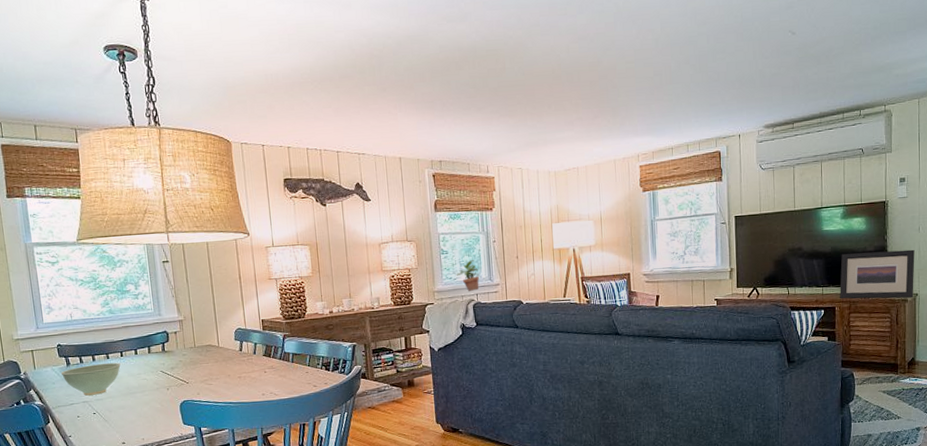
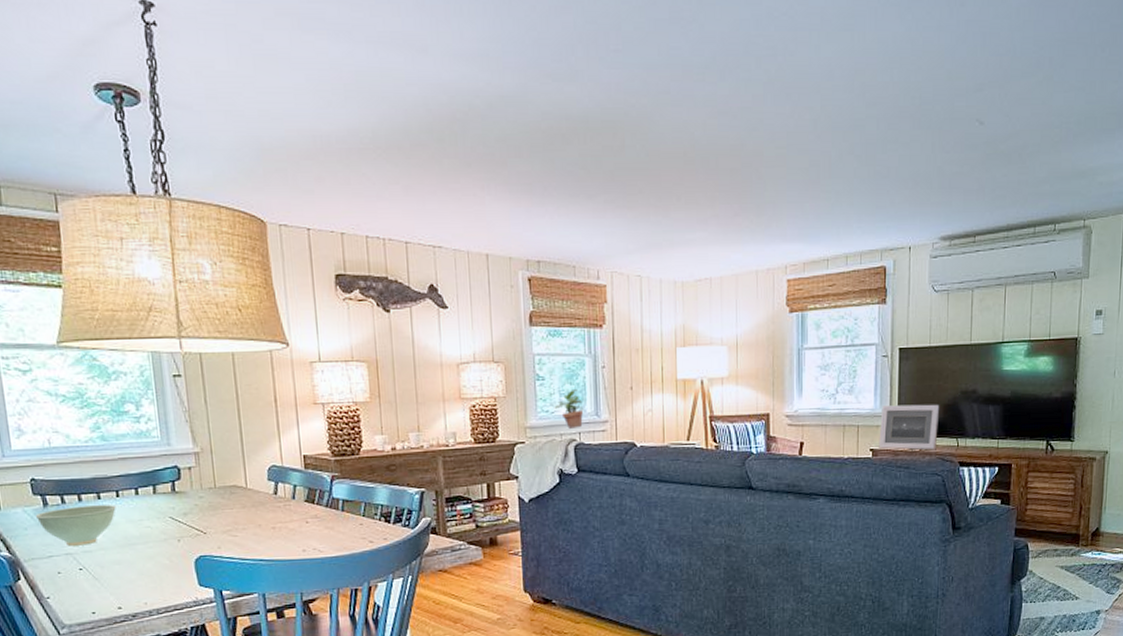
picture frame: none [721,260,772,299] -> present [879,404,940,450]
picture frame: present [840,249,915,299] -> none [1018,397,1108,457]

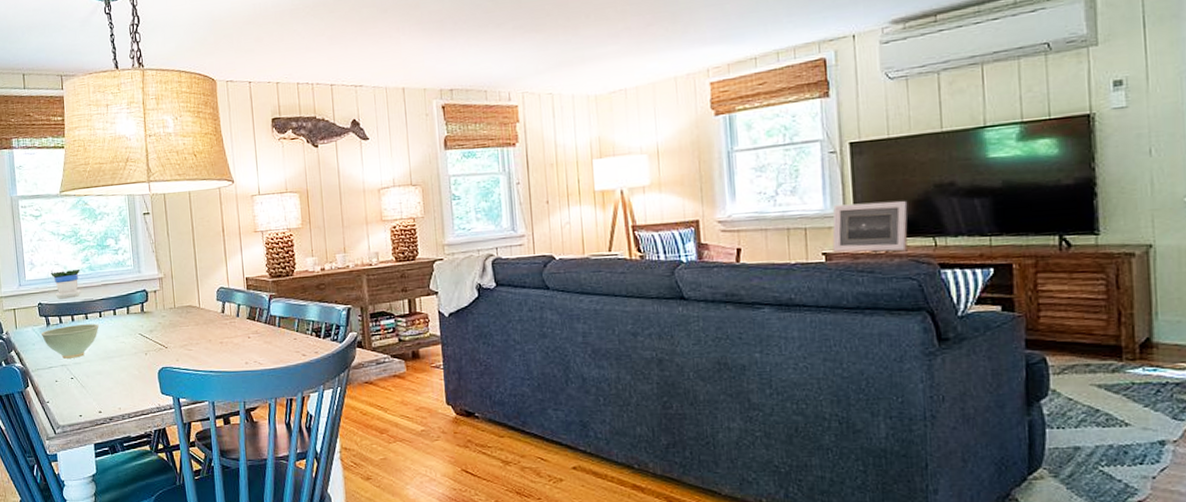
flowerpot: none [47,438,91,475] -> present [51,268,81,299]
potted plant: present [554,390,584,430] -> none [470,206,500,246]

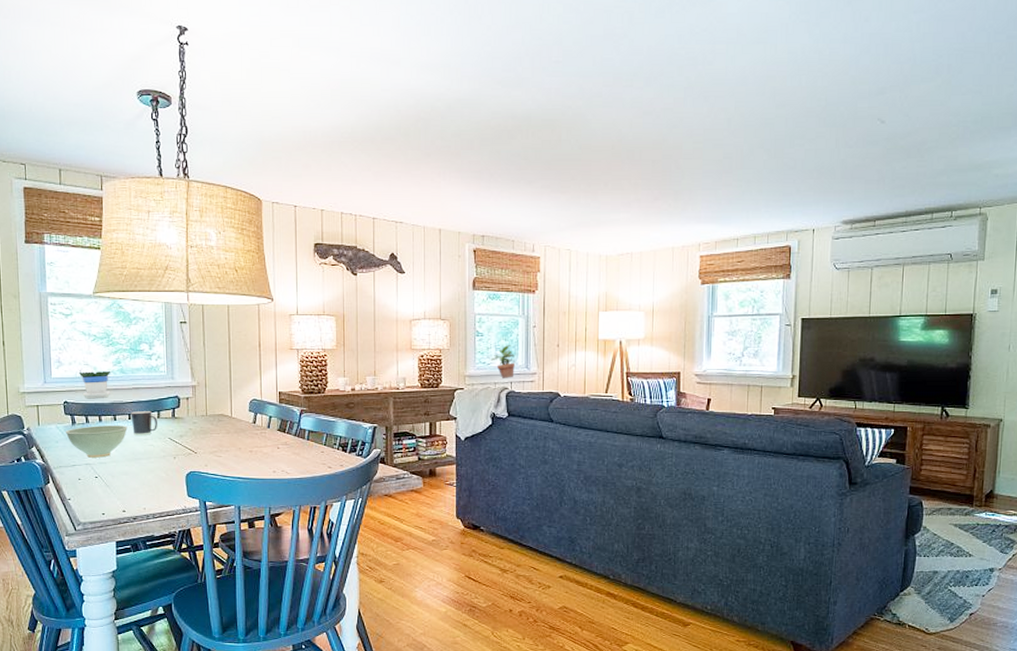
mug: none [101,307,128,333] -> present [131,411,157,435]
potted plant: none [470,206,500,246] -> present [490,345,516,380]
picture frame: present [832,200,908,253] -> none [780,369,839,411]

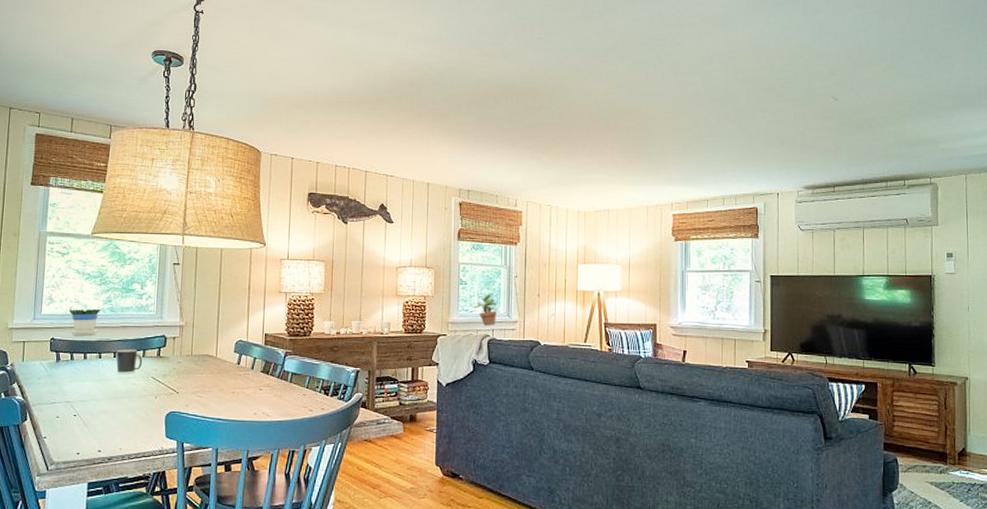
bowl: present [65,426,128,458] -> none [48,363,112,396]

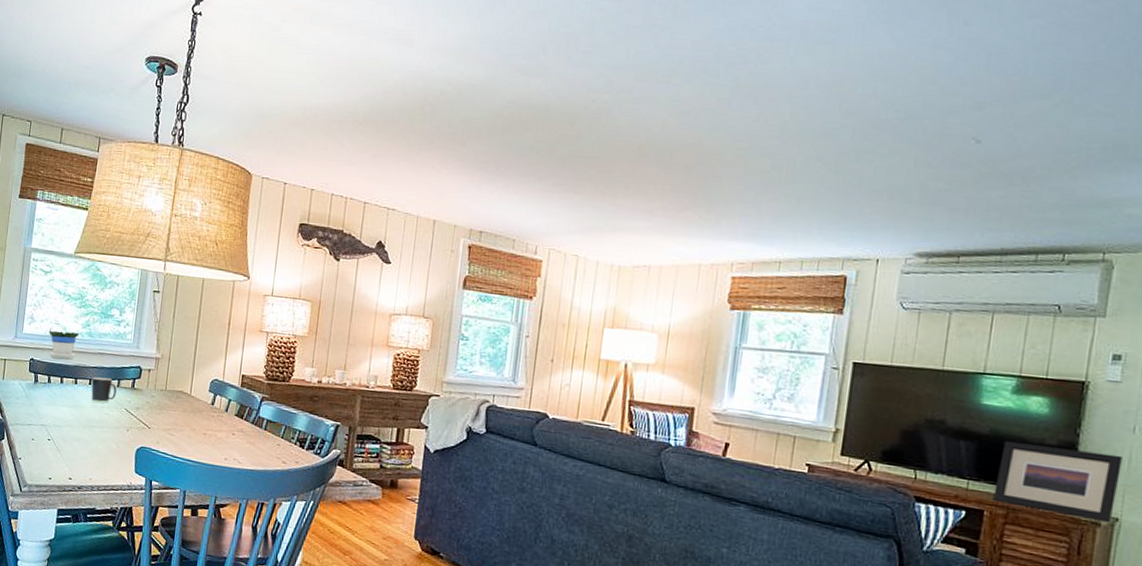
potted plant: present [473,294,498,327] -> none [473,353,502,391]
picture frame: none [882,326,965,382] -> present [993,440,1123,524]

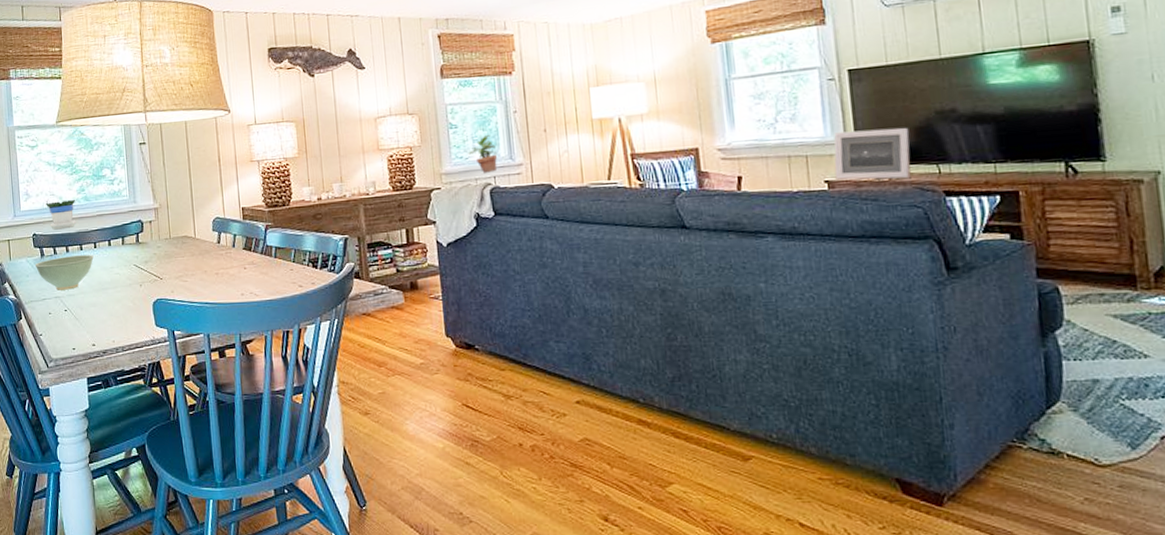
bowl: none [26,386,87,421] -> present [35,255,94,291]
mug: present [91,377,117,404] -> none [96,238,123,264]
potted plant: none [473,353,502,391] -> present [468,135,498,174]
picture frame: none [817,420,897,478] -> present [834,127,911,180]
picture frame: present [993,440,1123,524] -> none [1021,106,1154,180]

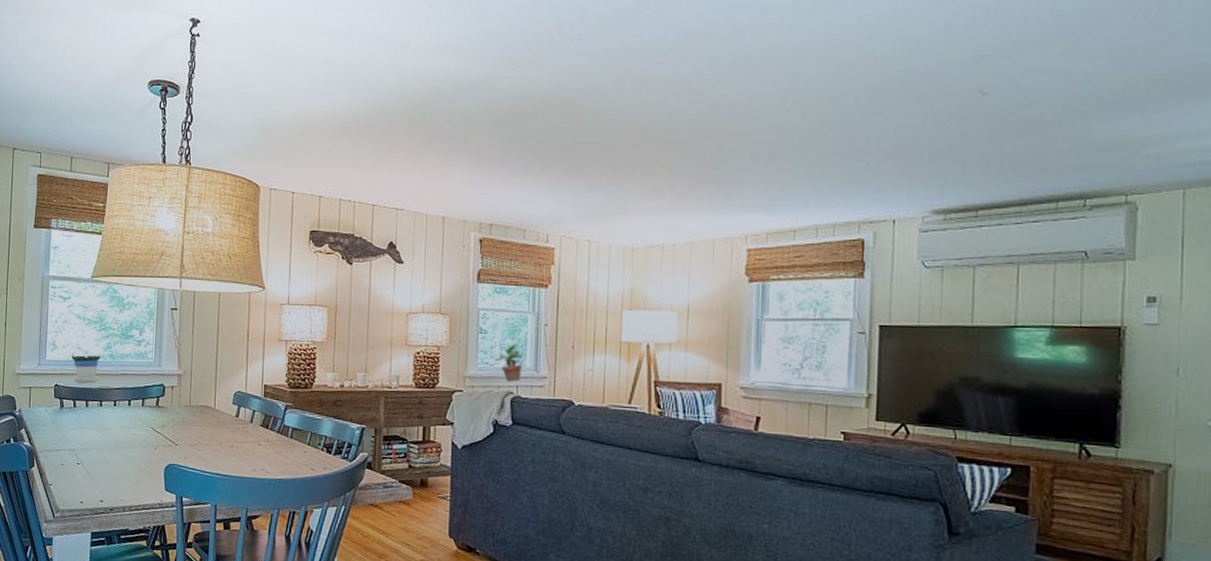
bowl: present [35,255,94,291] -> none [53,410,112,444]
picture frame: present [834,127,911,180] -> none [852,386,931,441]

